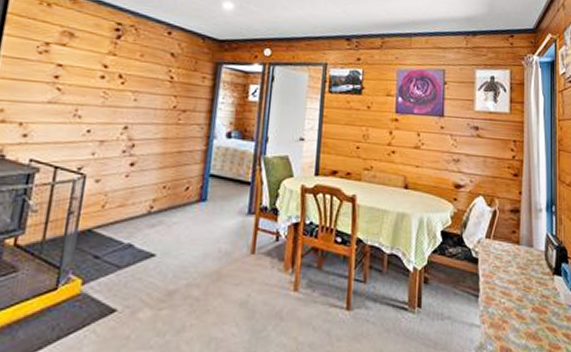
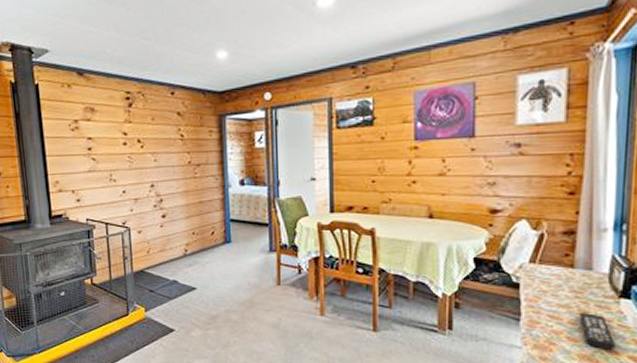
remote control: none [524,288,553,328] -> present [578,311,615,351]

